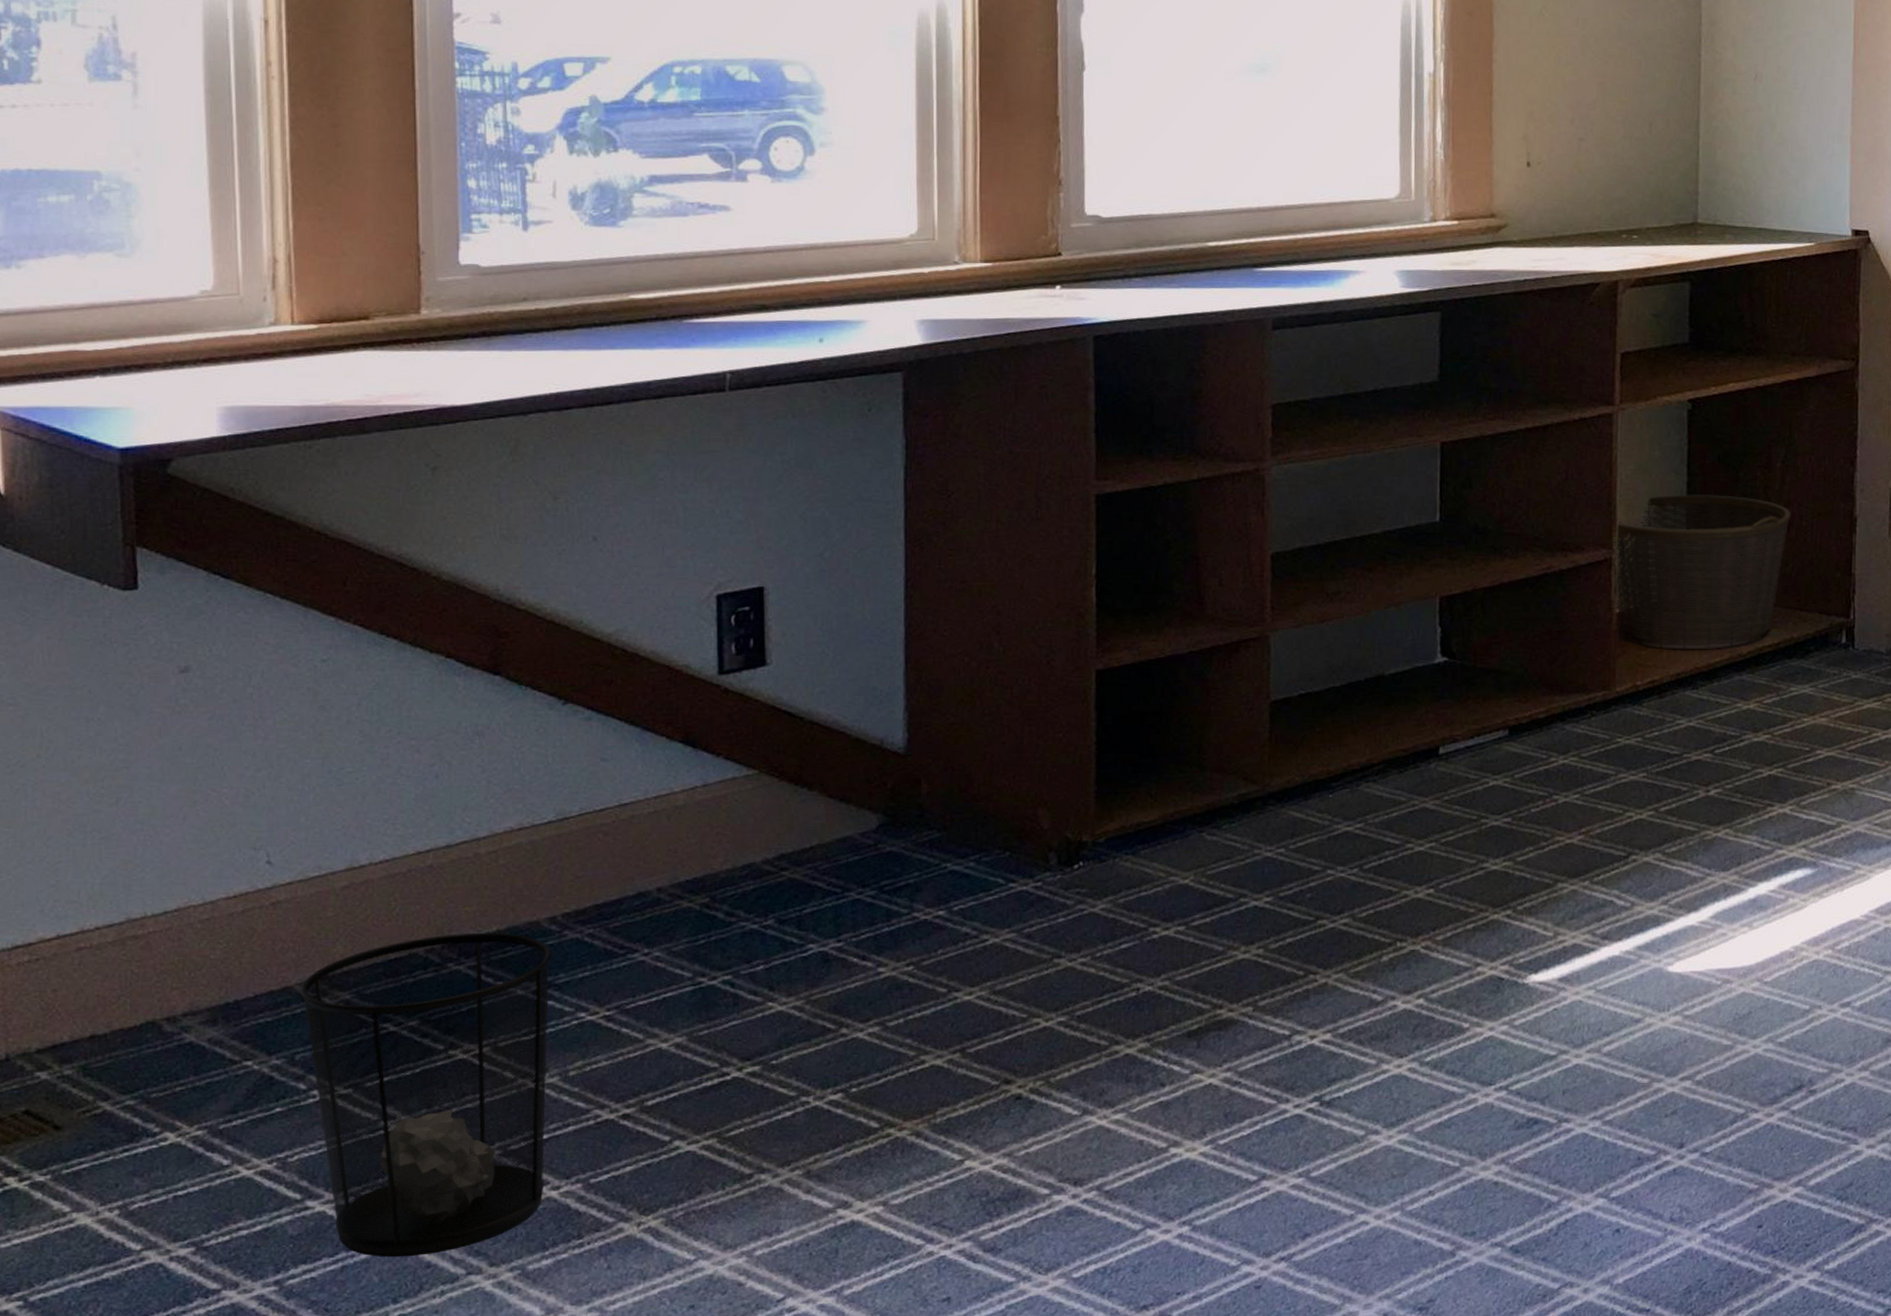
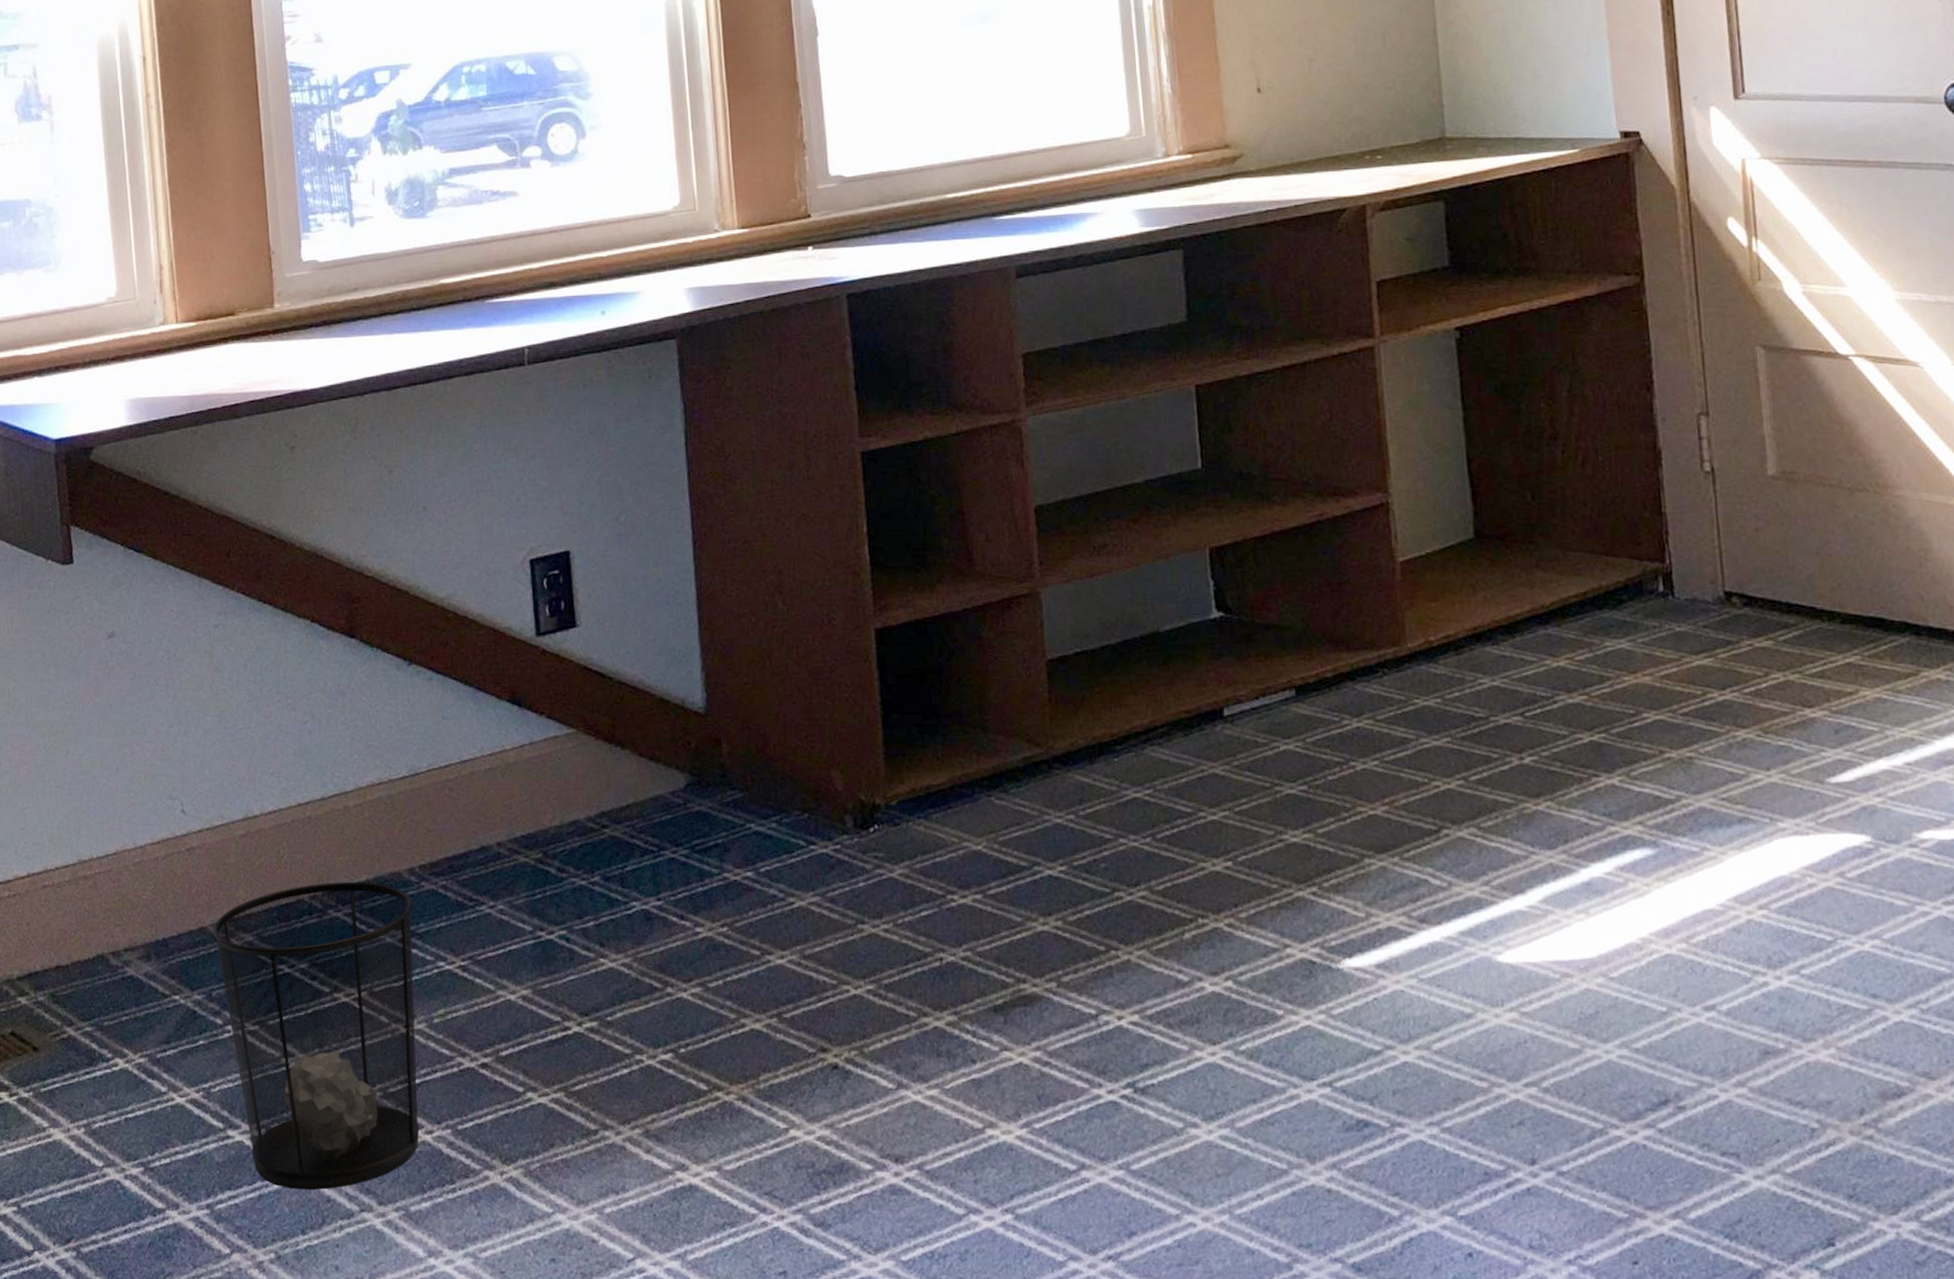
basket: present [1615,494,1791,650] -> none [1390,430,1585,601]

